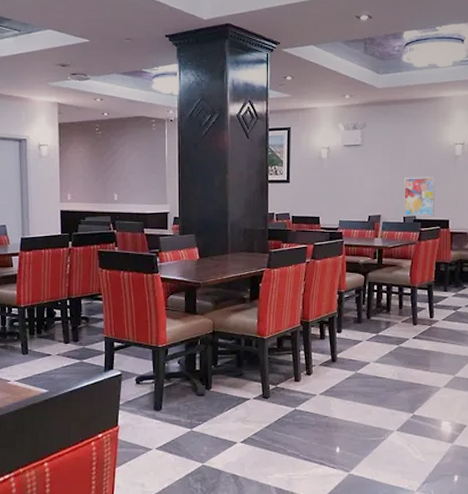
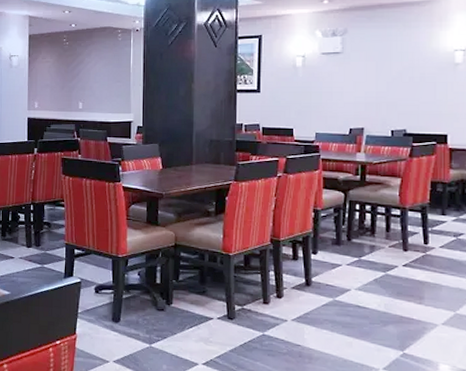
wall art: present [403,177,436,217] -> none [390,86,431,131]

